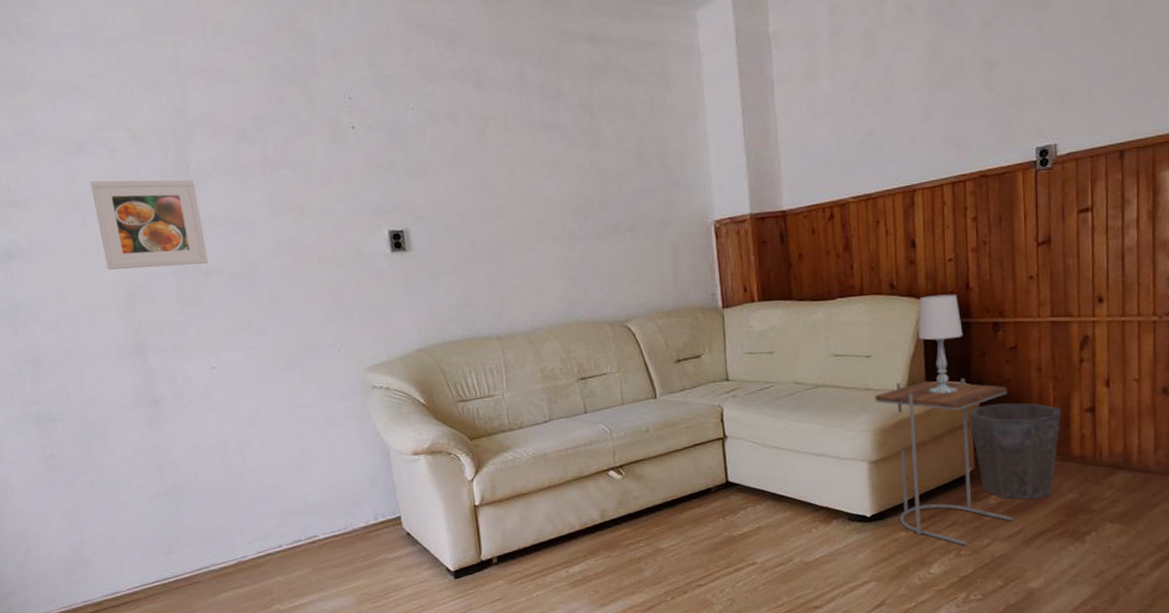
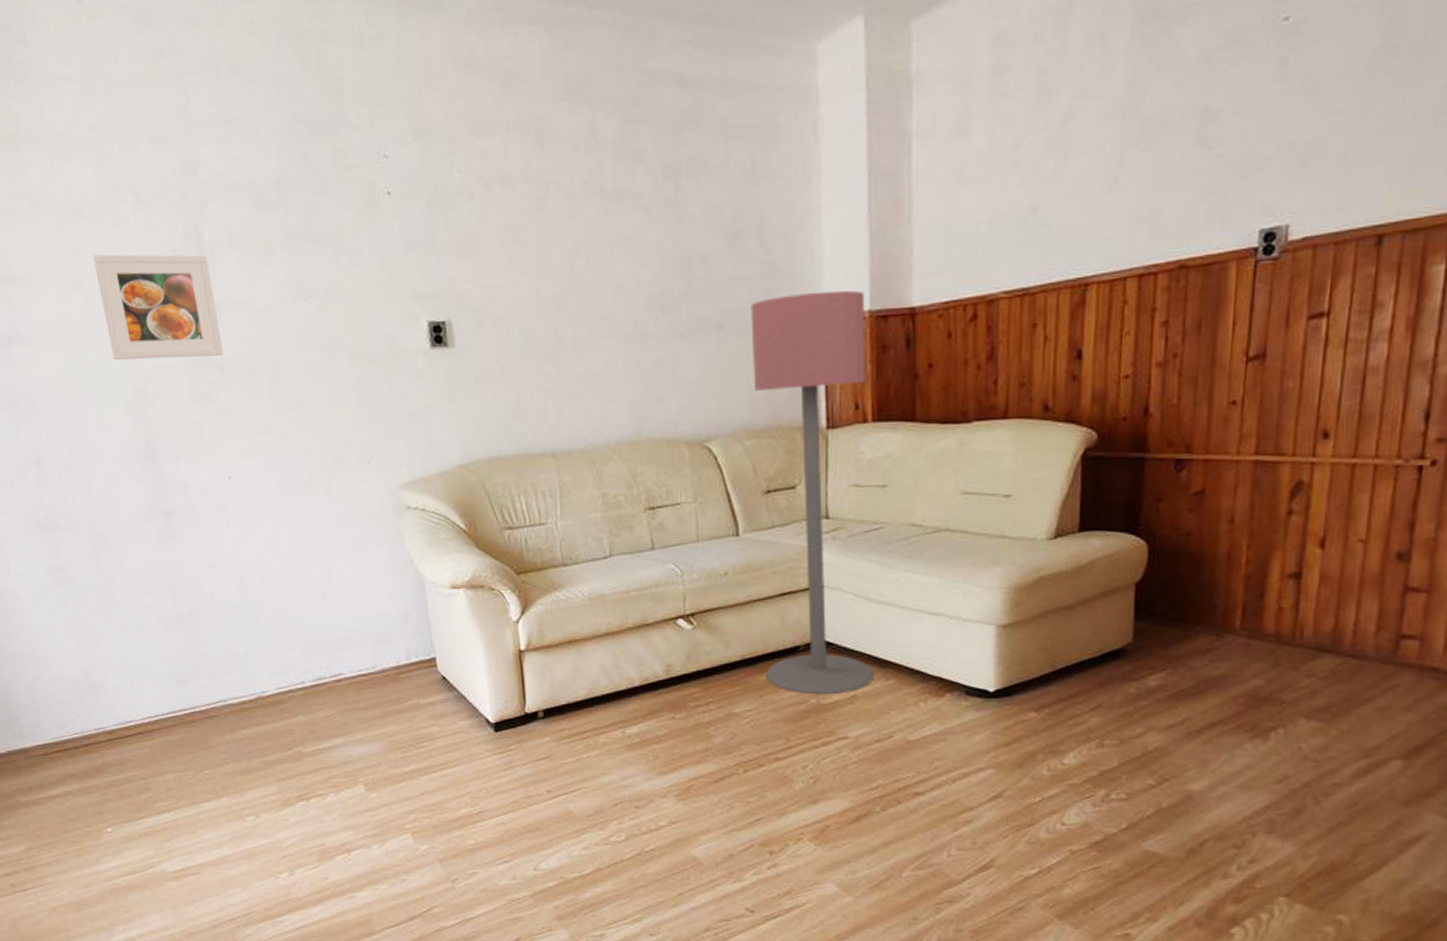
floor lamp: none [656,198,773,529] -> present [750,290,873,695]
side table: present [875,378,1014,546] -> none [1011,528,1186,734]
table lamp: present [918,294,963,394] -> none [1074,420,1135,546]
waste bin: present [968,402,1061,500] -> none [1130,561,1255,684]

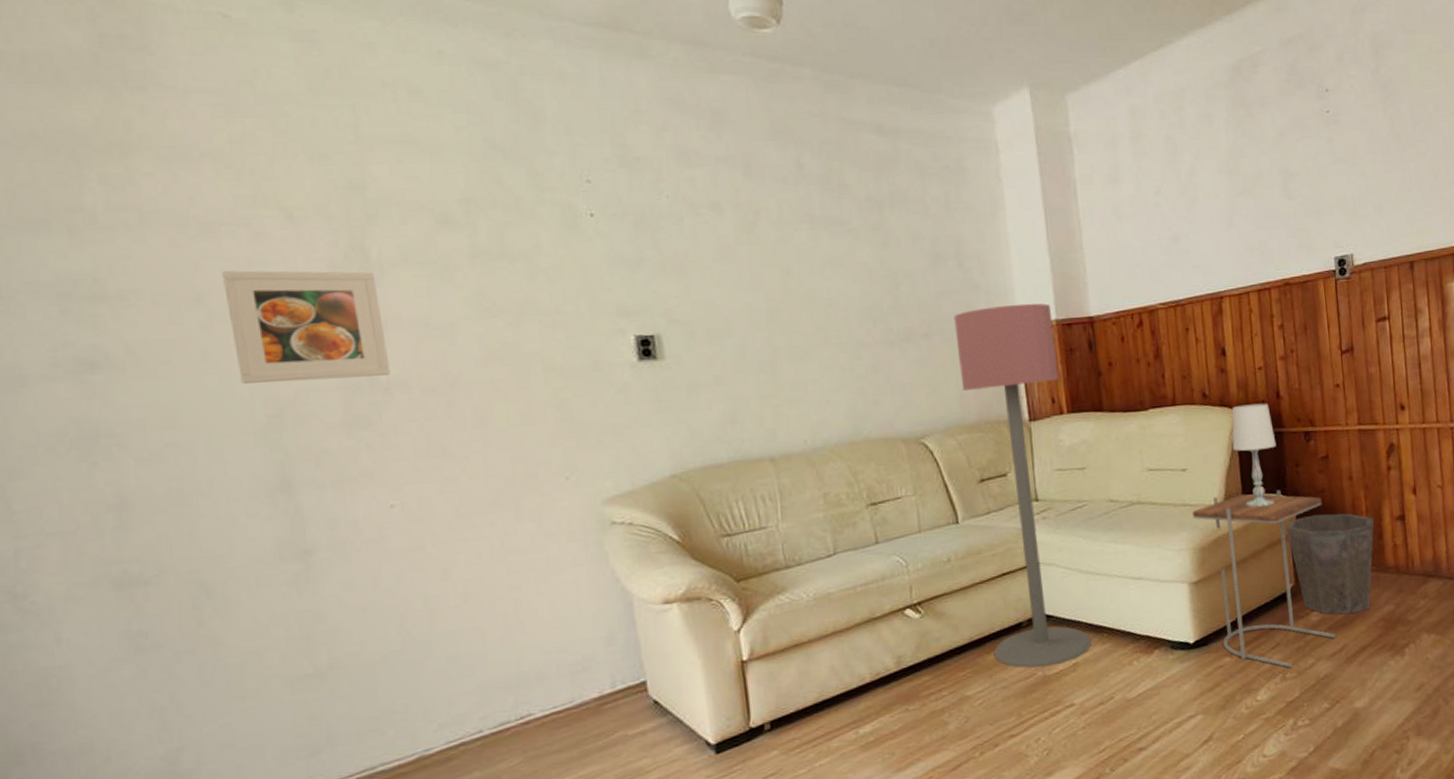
side table: none [1011,528,1186,734] -> present [1192,490,1336,668]
table lamp: none [1074,420,1135,546] -> present [1232,403,1277,507]
waste bin: none [1130,561,1255,684] -> present [1286,513,1374,615]

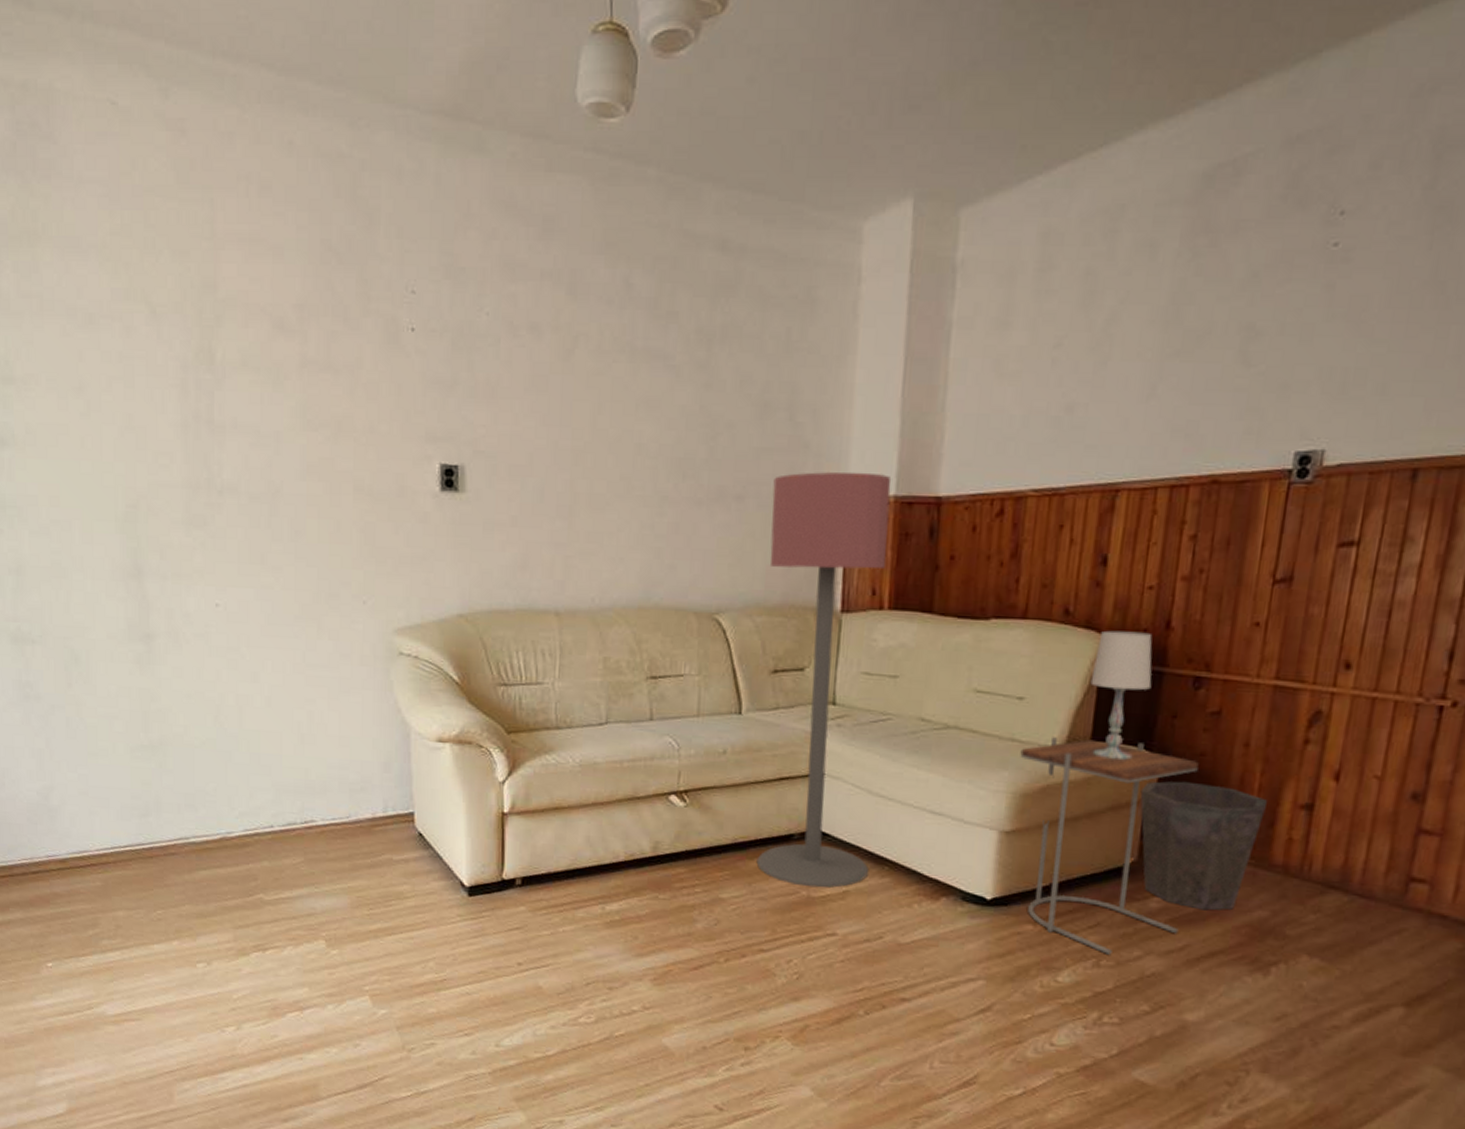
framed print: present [222,270,391,384] -> none [99,363,225,478]

